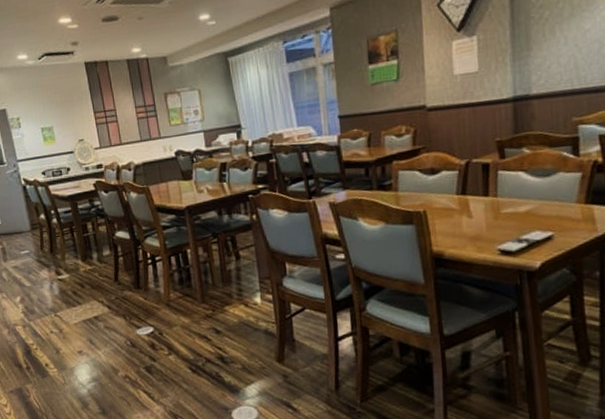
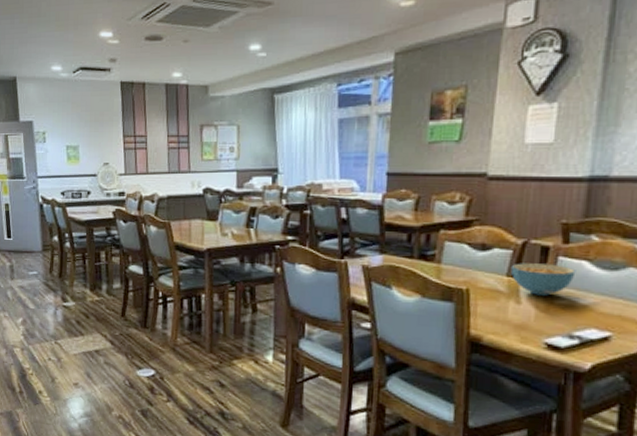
cereal bowl: none [458,178,515,208] -> present [510,263,576,296]

